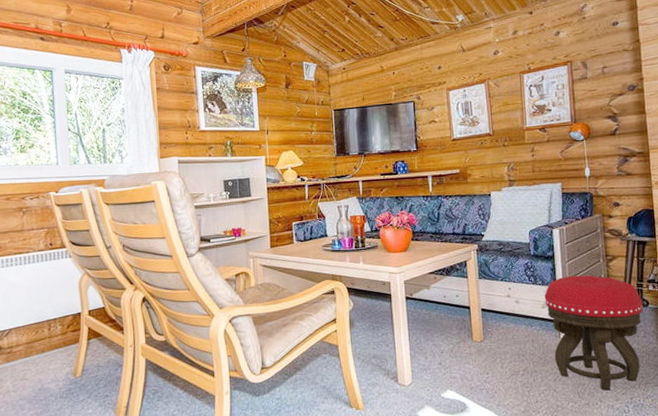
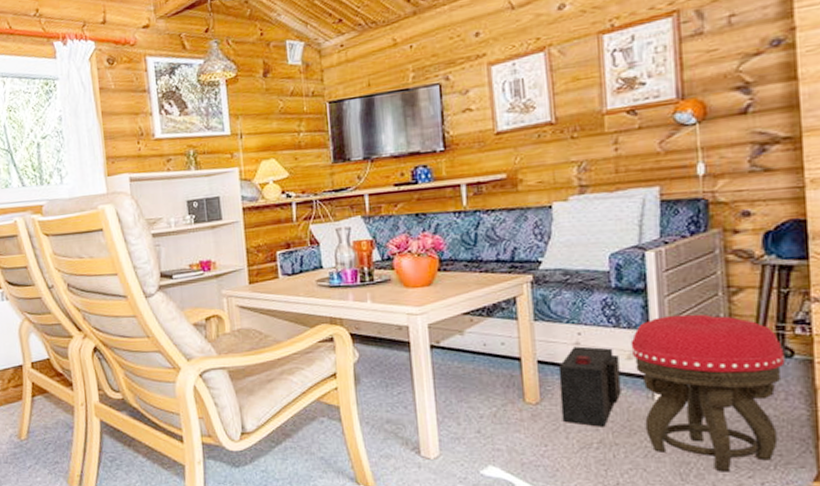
speaker: none [496,298,539,359] -> present [558,346,621,427]

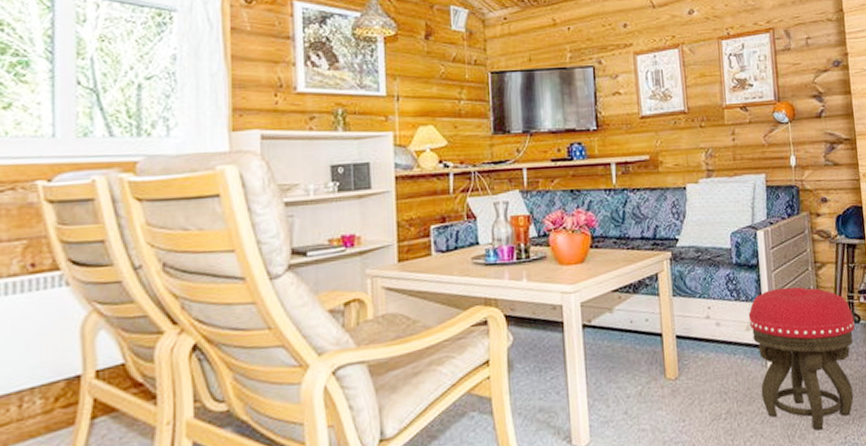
speaker: present [558,346,621,427] -> none [693,319,743,398]

